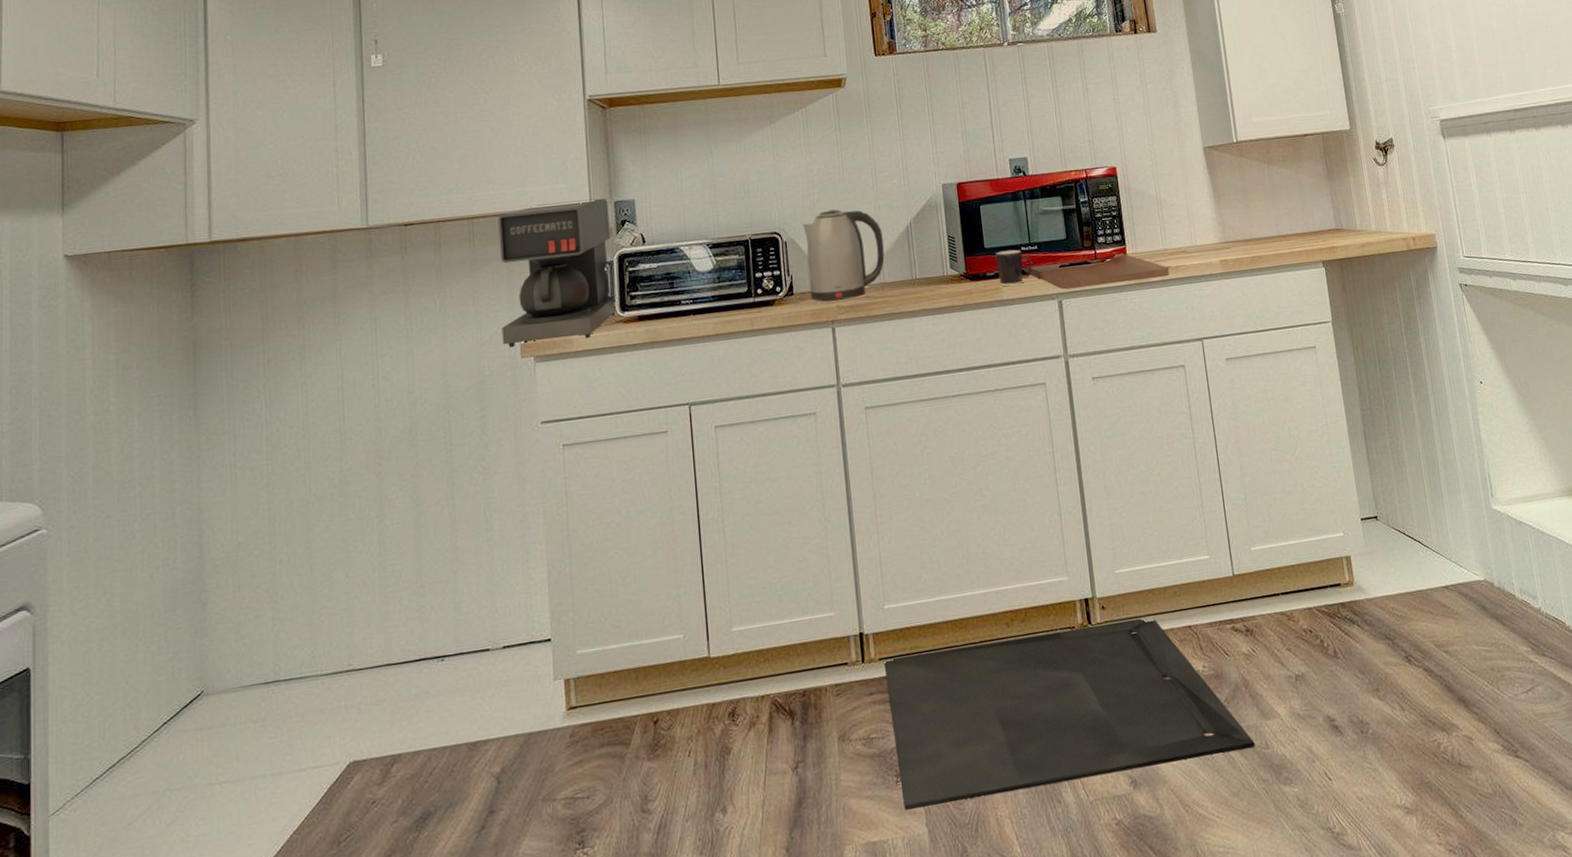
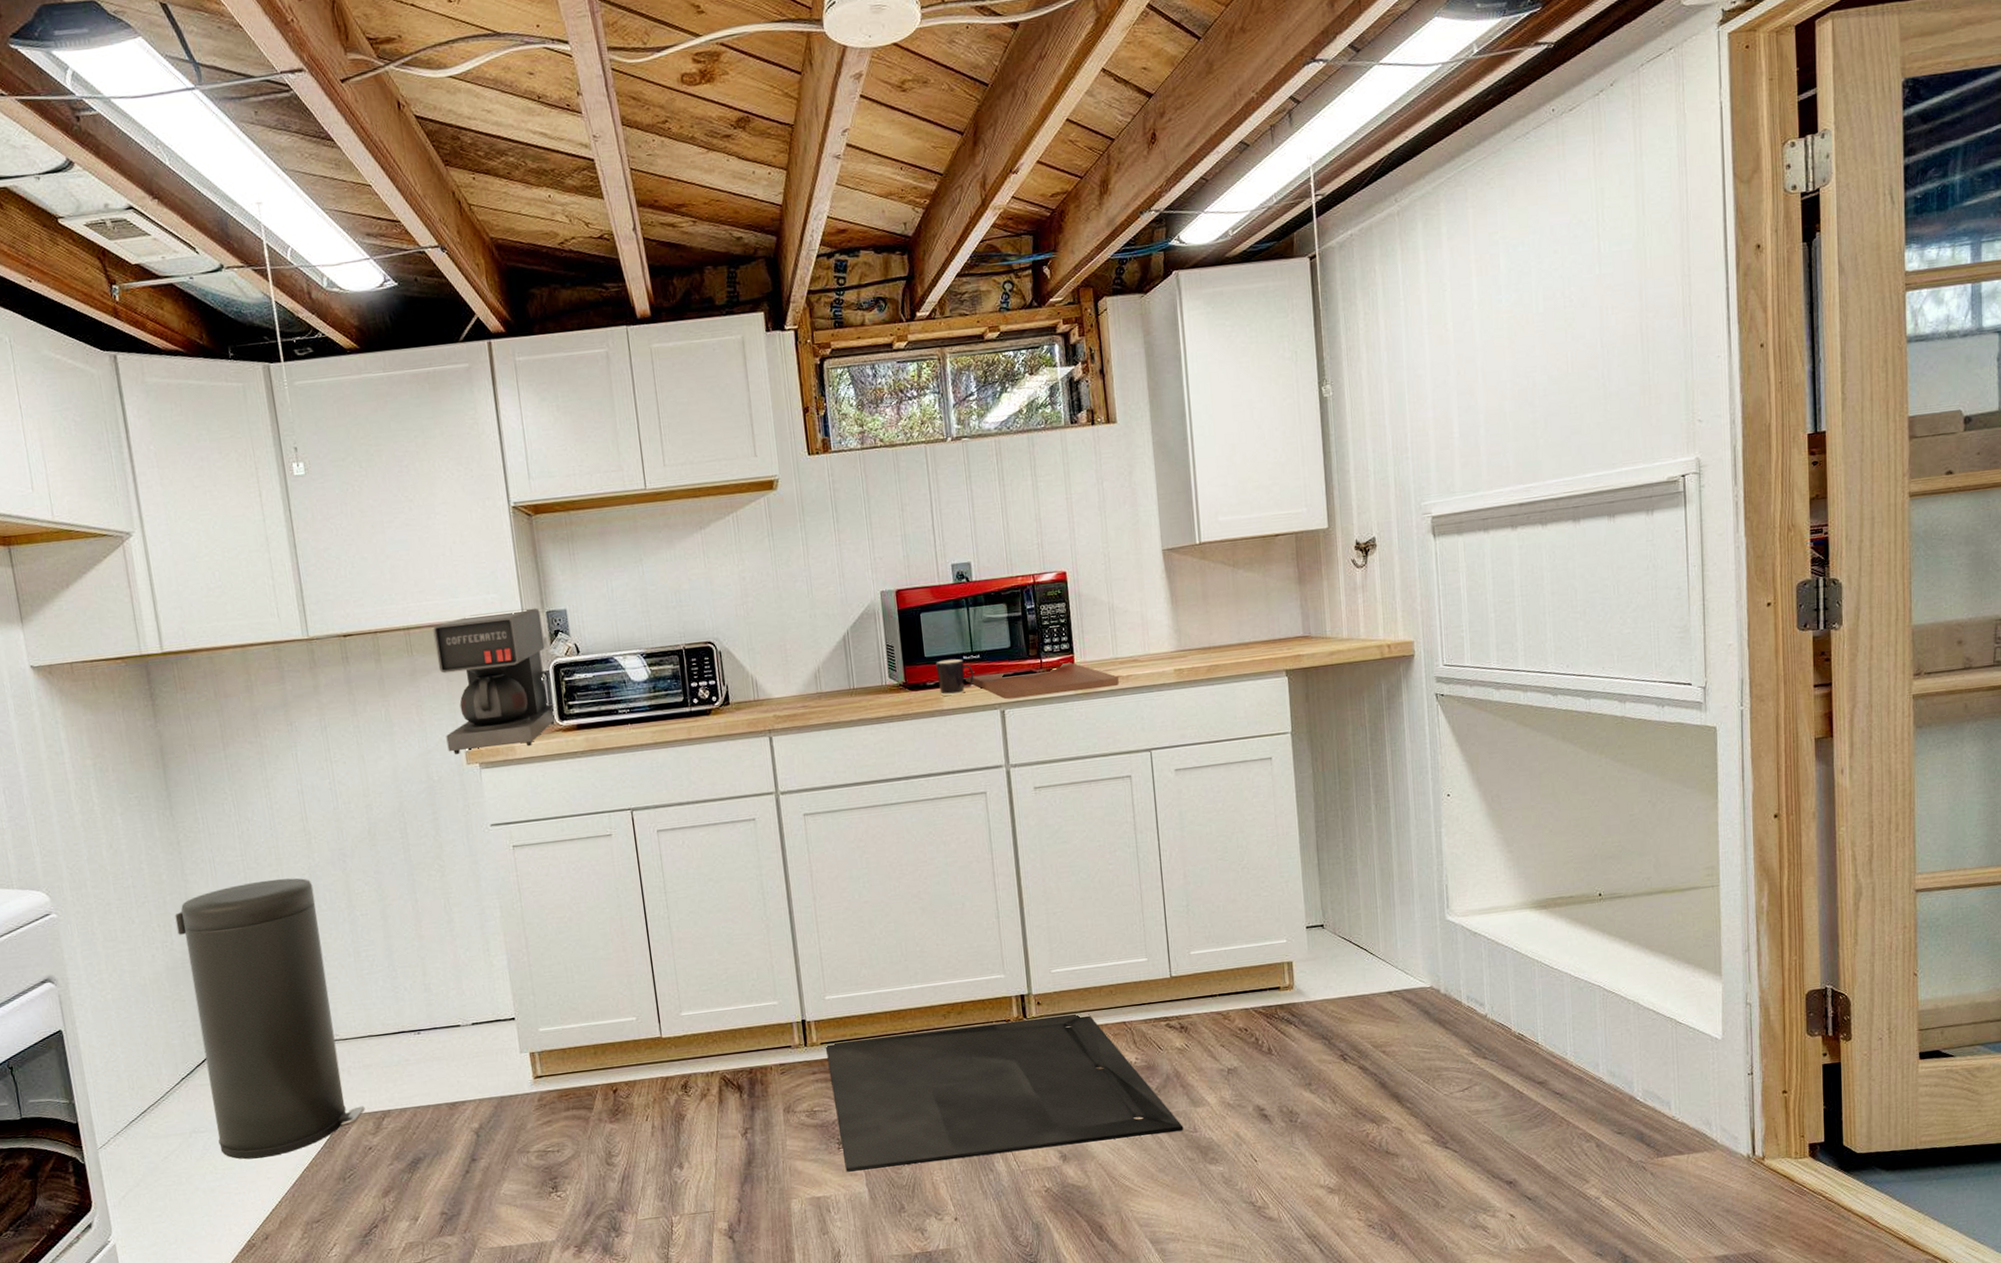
pedal bin: none [183,483,373,822] -> present [175,878,365,1160]
kettle: present [803,209,885,301] -> none [737,618,822,711]

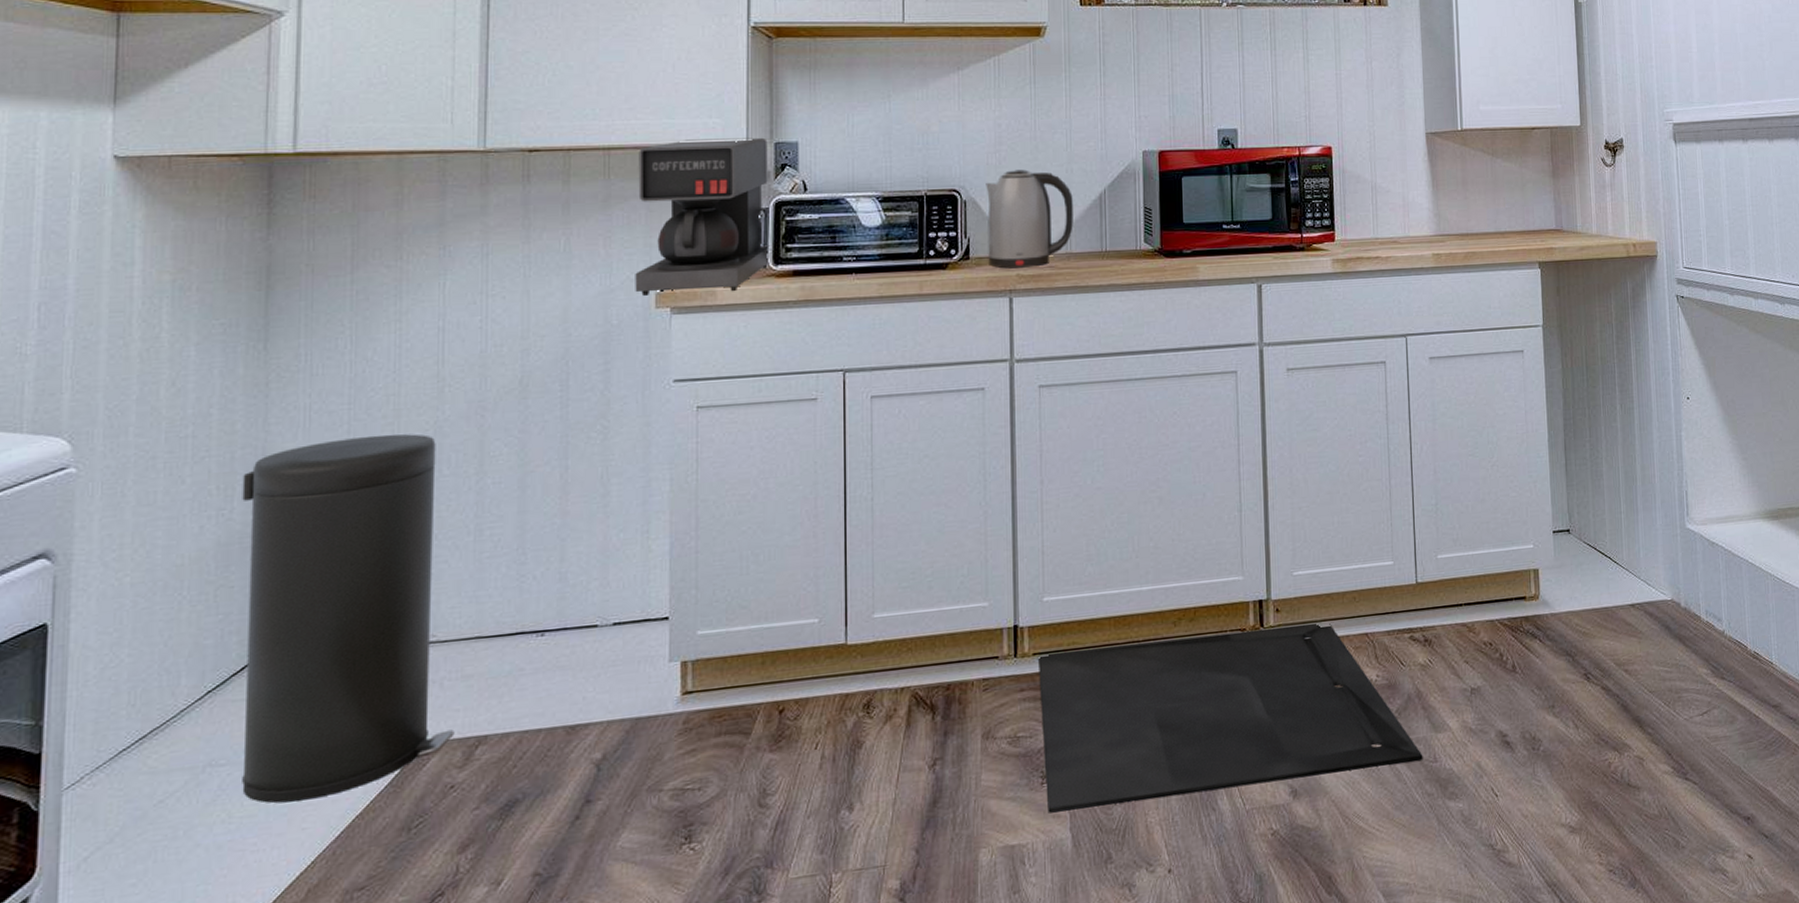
kettle: none [737,618,822,711] -> present [986,169,1073,268]
mug: present [935,658,974,697] -> none [1194,227,1233,266]
cutting board: present [965,661,1119,700] -> none [1223,237,1378,274]

